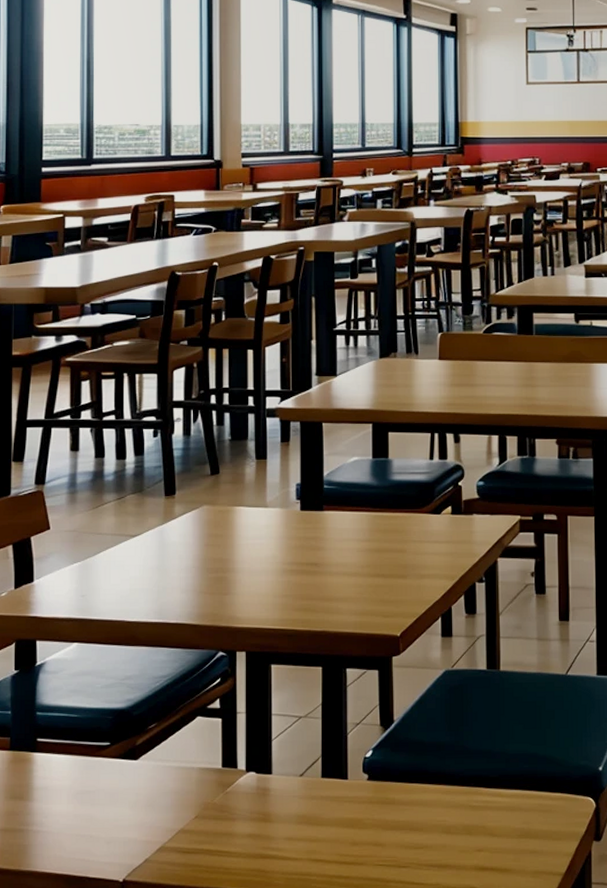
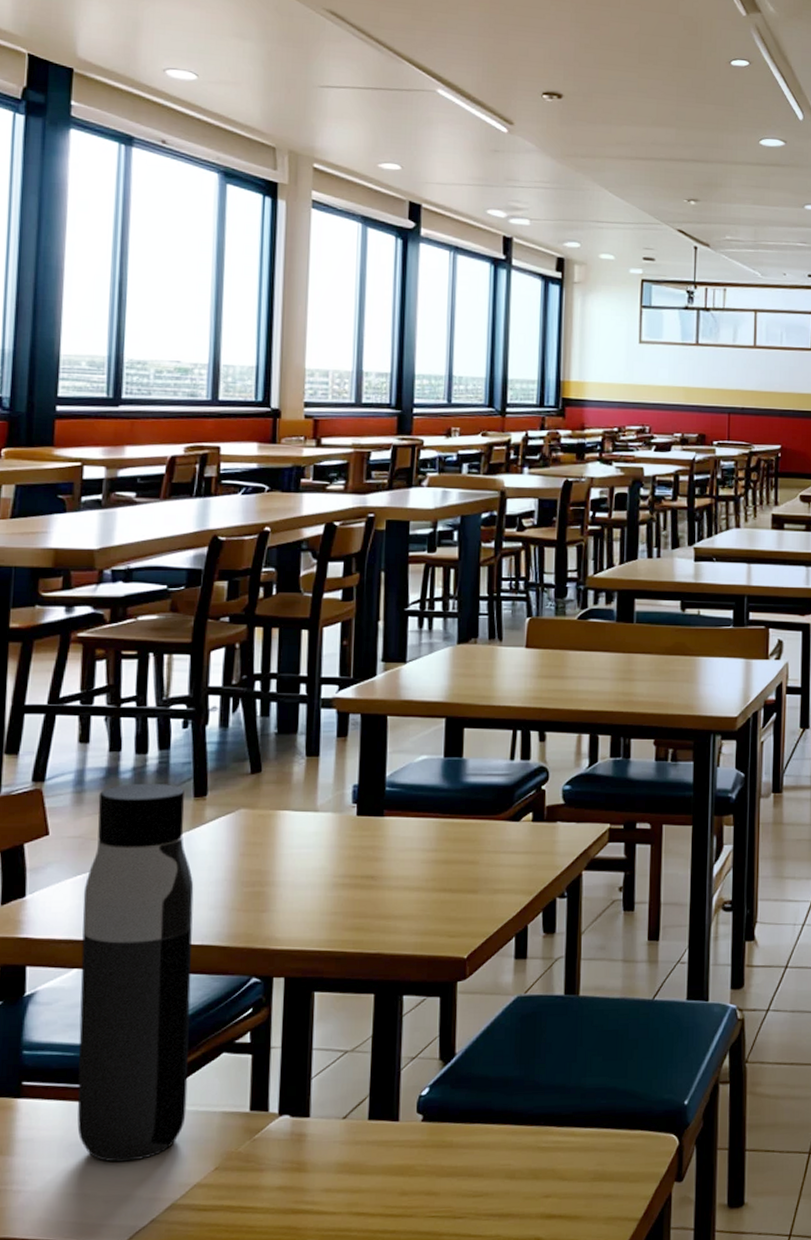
water bottle: none [79,484,170,809] -> present [77,783,194,1162]

